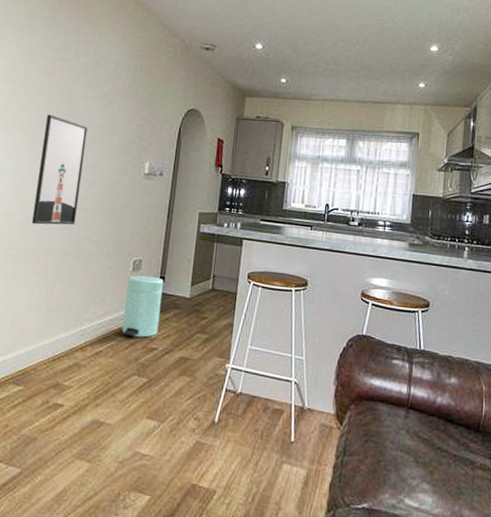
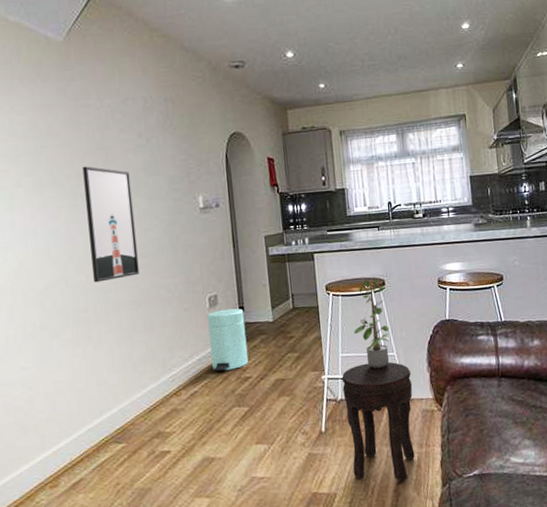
side table: none [237,361,317,497] -> present [341,361,415,483]
potted plant: none [267,274,304,371] -> present [354,277,391,369]

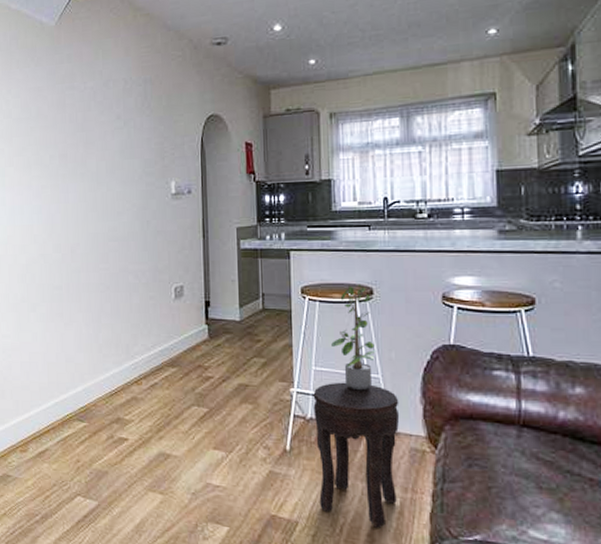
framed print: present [82,166,140,283] -> none [65,147,110,262]
trash can: present [207,308,249,371] -> none [172,302,212,366]

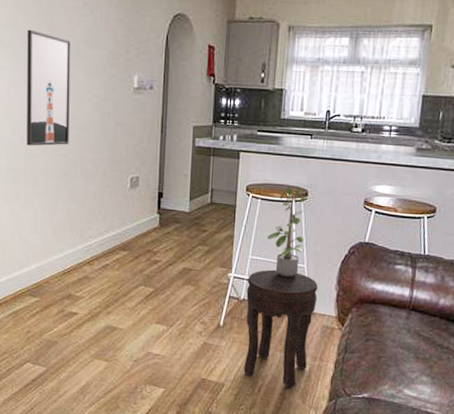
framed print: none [65,147,110,262] -> present [27,29,71,146]

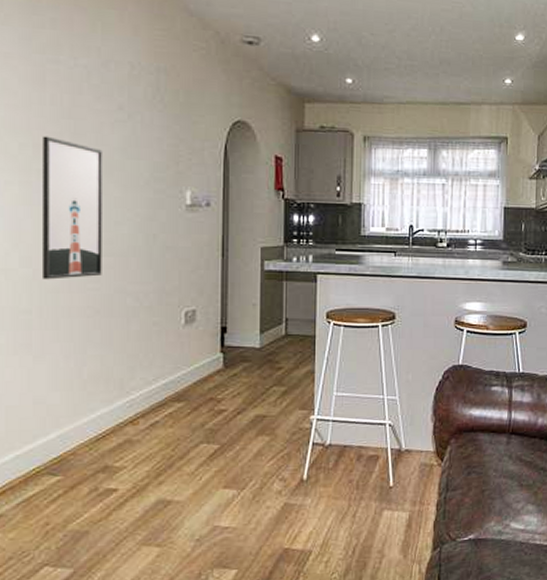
side table: present [243,269,318,389] -> none [333,406,413,543]
potted plant: present [267,185,305,278] -> none [354,308,395,414]

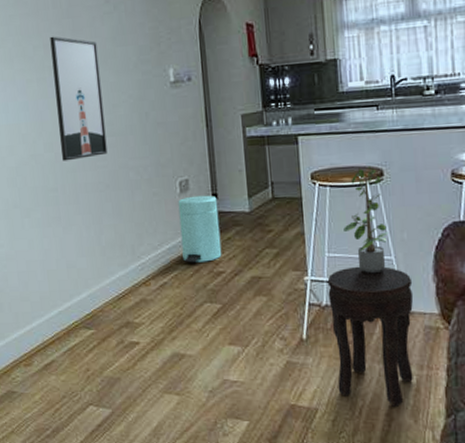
trash can: none [181,328,226,400] -> present [178,195,222,263]
side table: none [333,406,413,543] -> present [327,266,414,407]
potted plant: none [354,308,395,414] -> present [344,165,388,274]

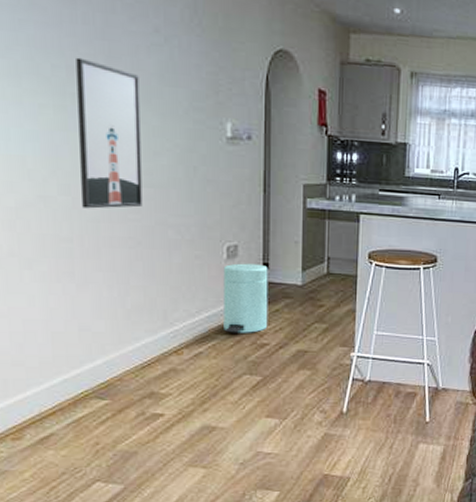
side table: present [327,266,414,407] -> none [372,345,451,473]
potted plant: present [344,165,388,274] -> none [394,251,435,353]

